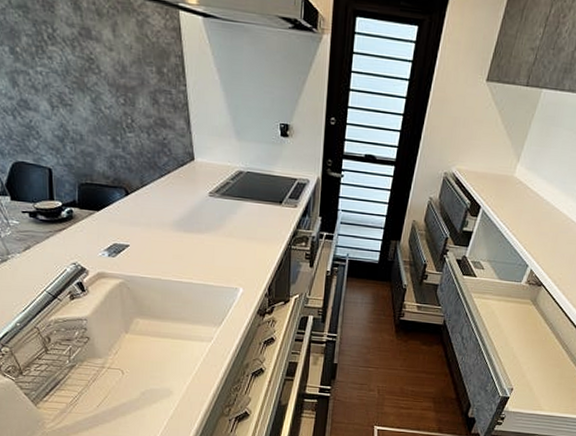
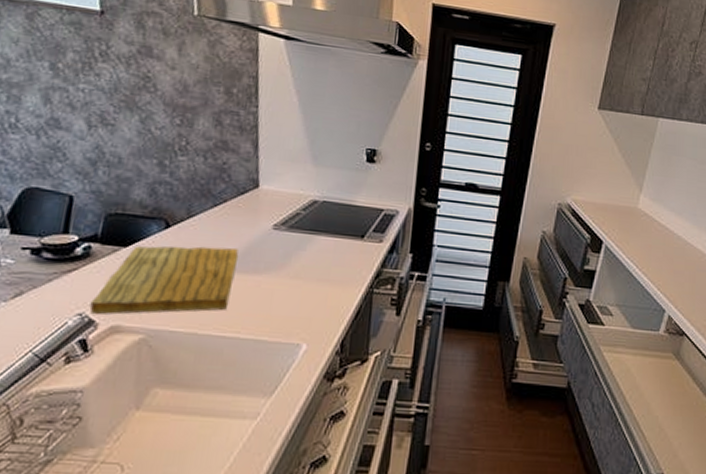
cutting board: none [80,210,185,264] -> present [89,246,239,315]

